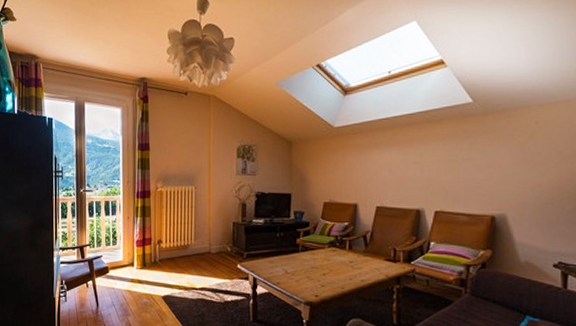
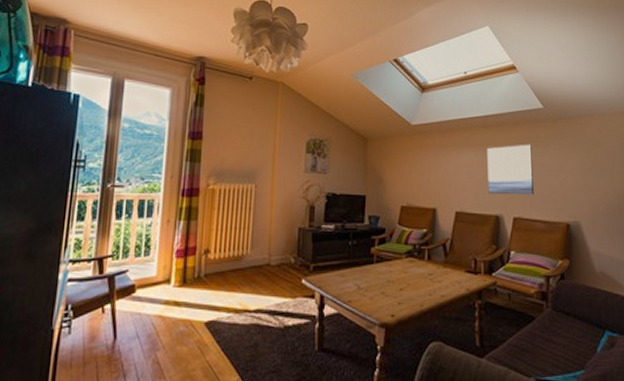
wall art: none [410,139,459,190] -> present [487,144,535,195]

